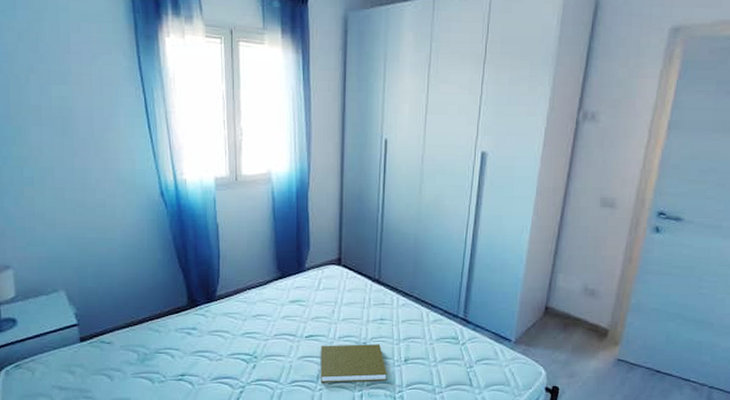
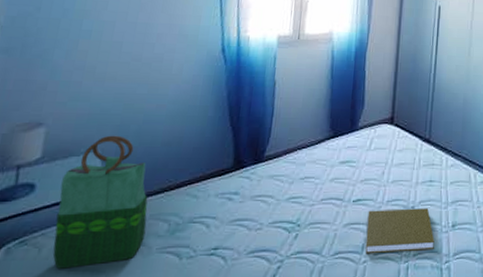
tote bag: none [38,276,119,388] -> present [52,135,148,269]

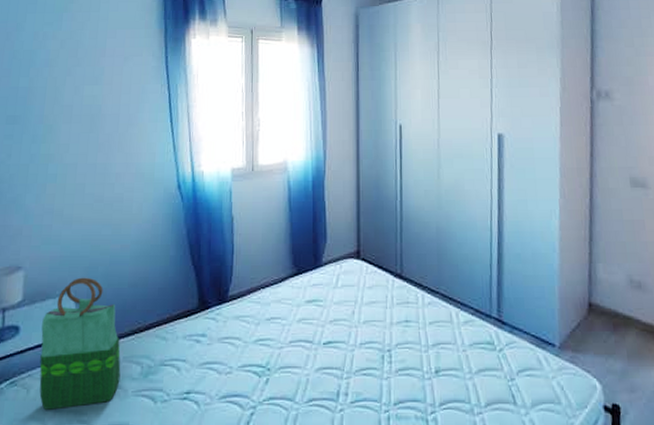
book: present [365,208,435,254] -> none [340,352,417,402]

